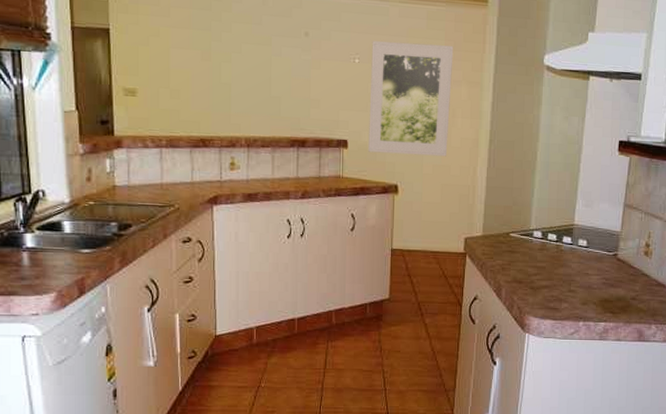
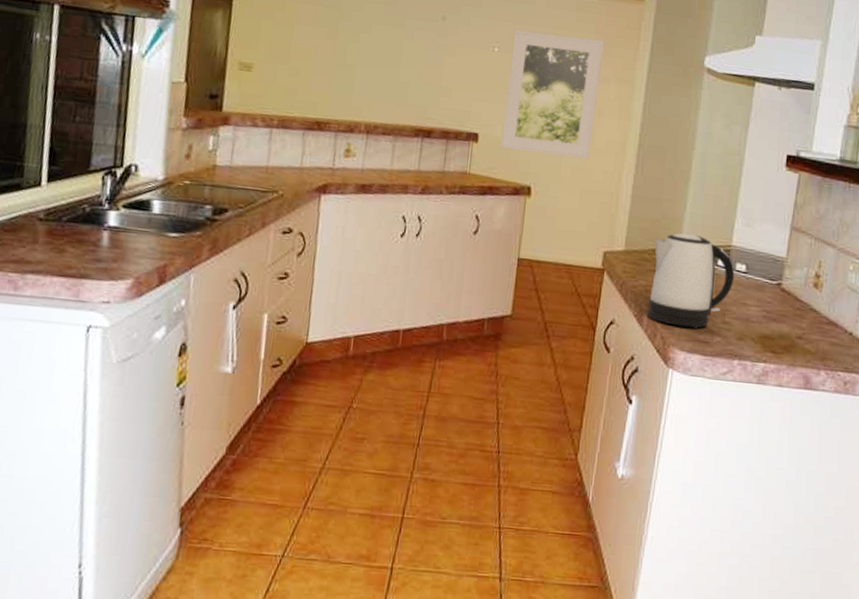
kettle: none [505,216,578,298] -> present [647,233,735,328]

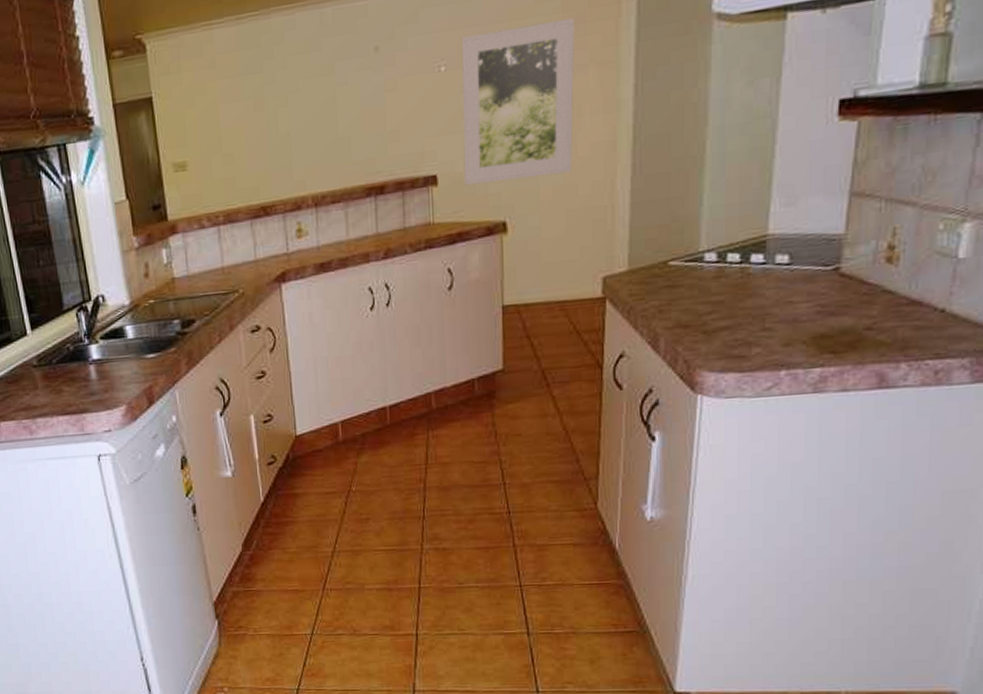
kettle: present [647,233,735,328] -> none [663,231,775,345]

